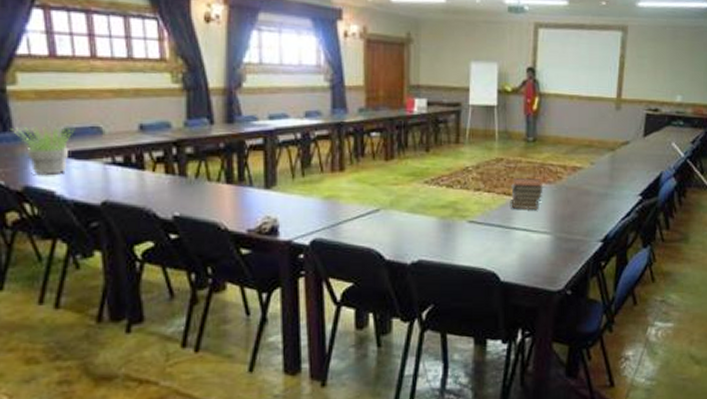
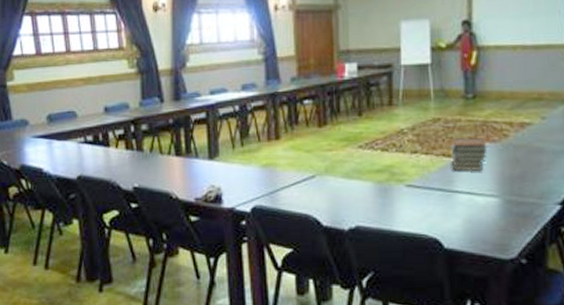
potted plant: present [11,125,75,176] -> none [11,112,56,156]

